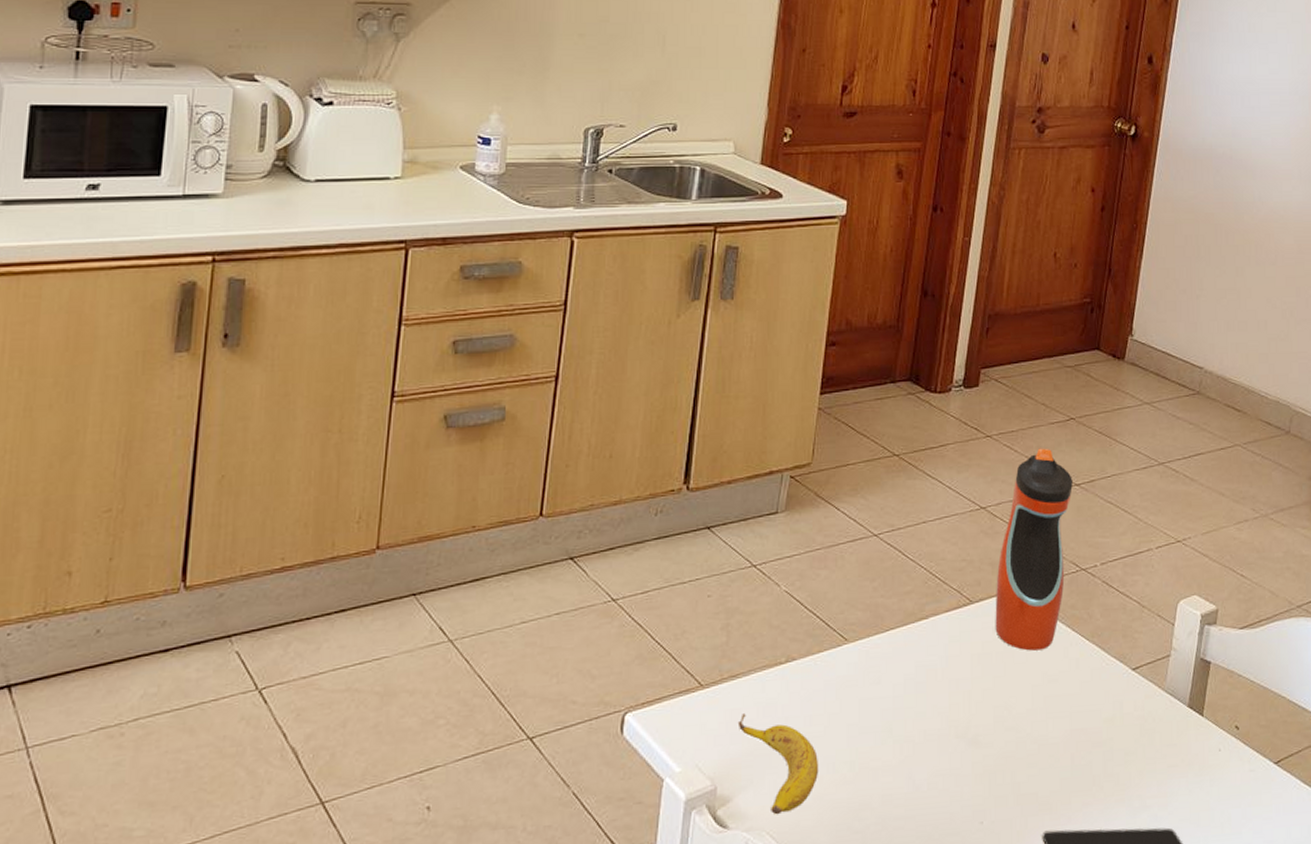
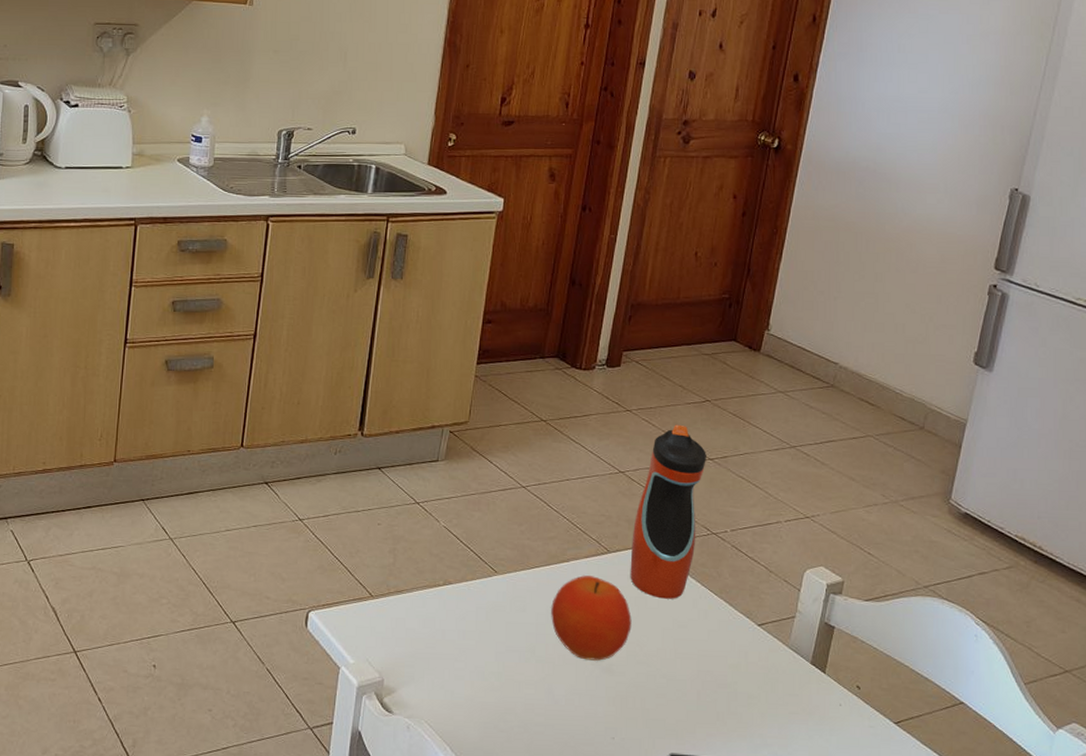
banana: present [737,713,818,815] -> none [402,623,470,708]
fruit: none [909,632,998,734] -> present [551,575,632,661]

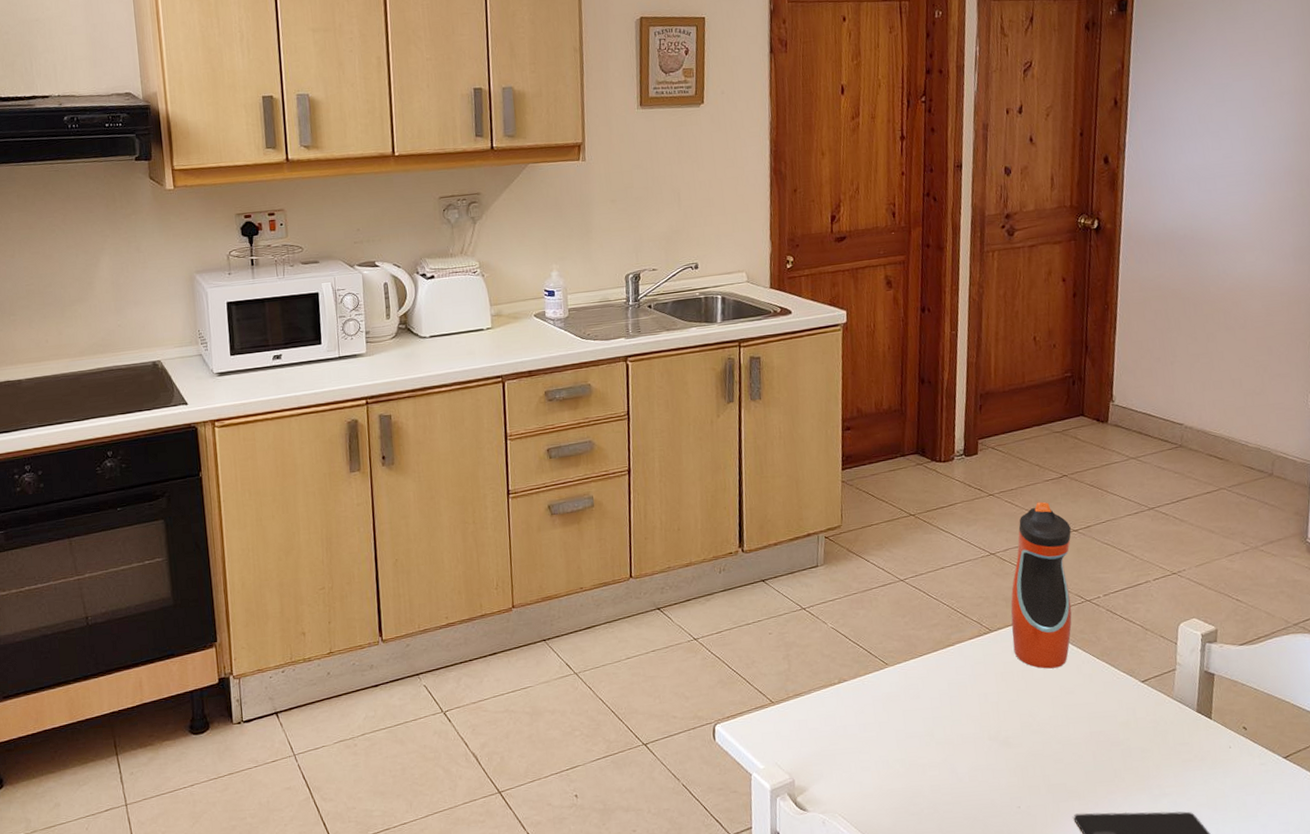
fruit: present [551,575,632,661] -> none [943,656,1022,737]

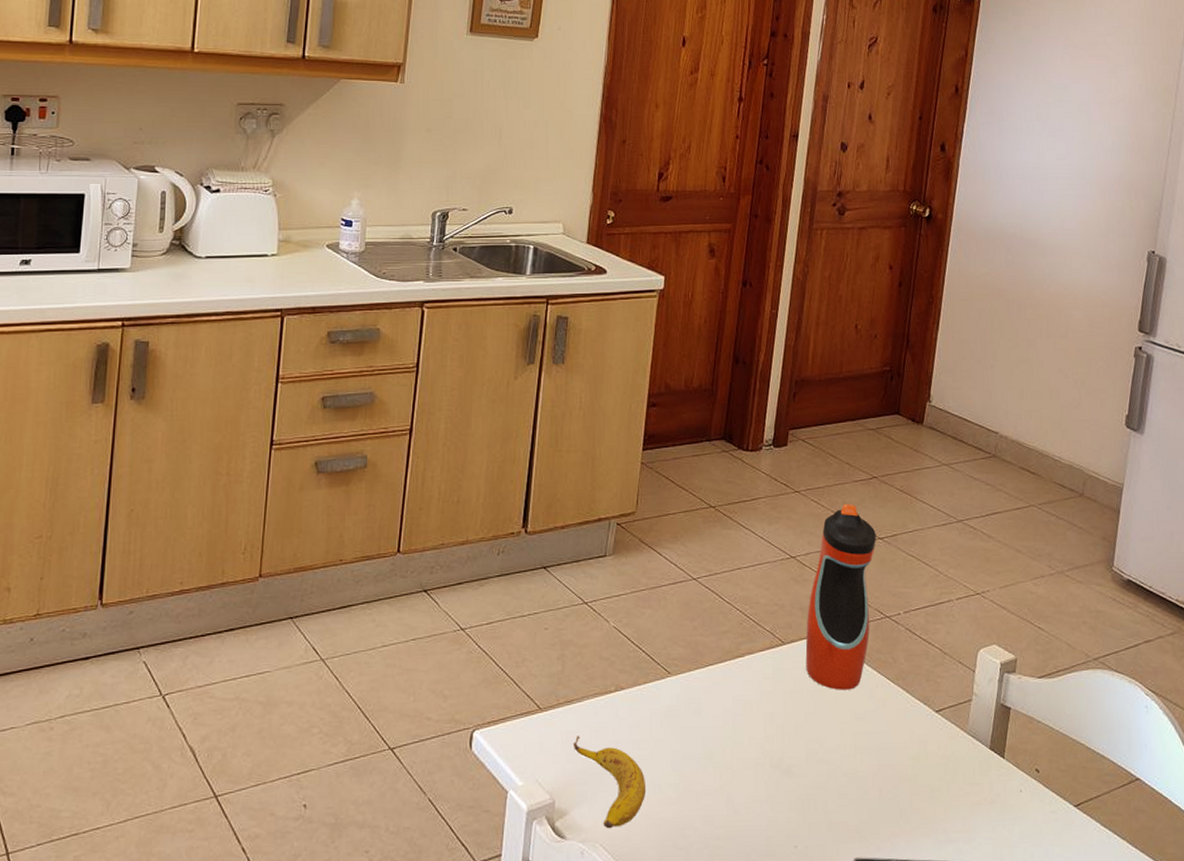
banana: none [805,723,876,801] -> present [573,736,645,829]

